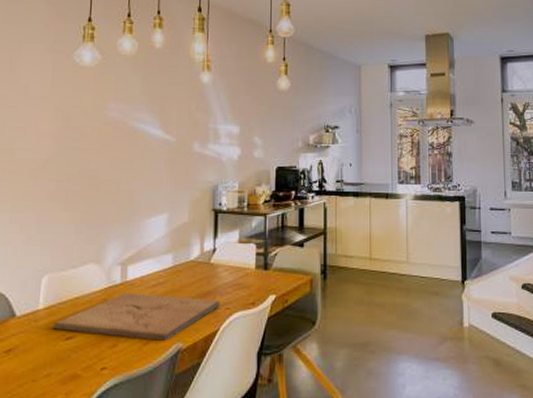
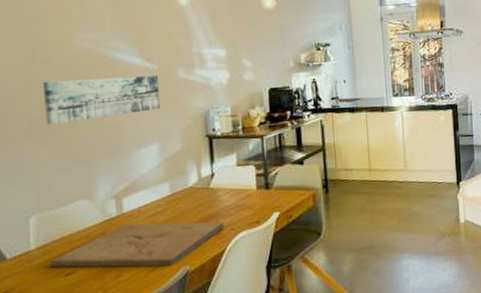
wall art: none [70,146,174,188] -> present [42,75,160,125]

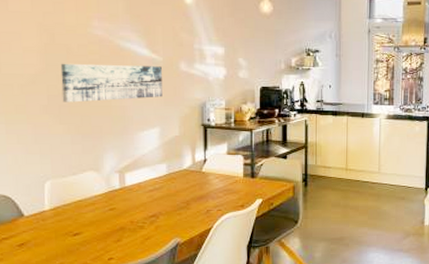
cutting board: present [50,222,225,268] -> none [61,197,213,237]

